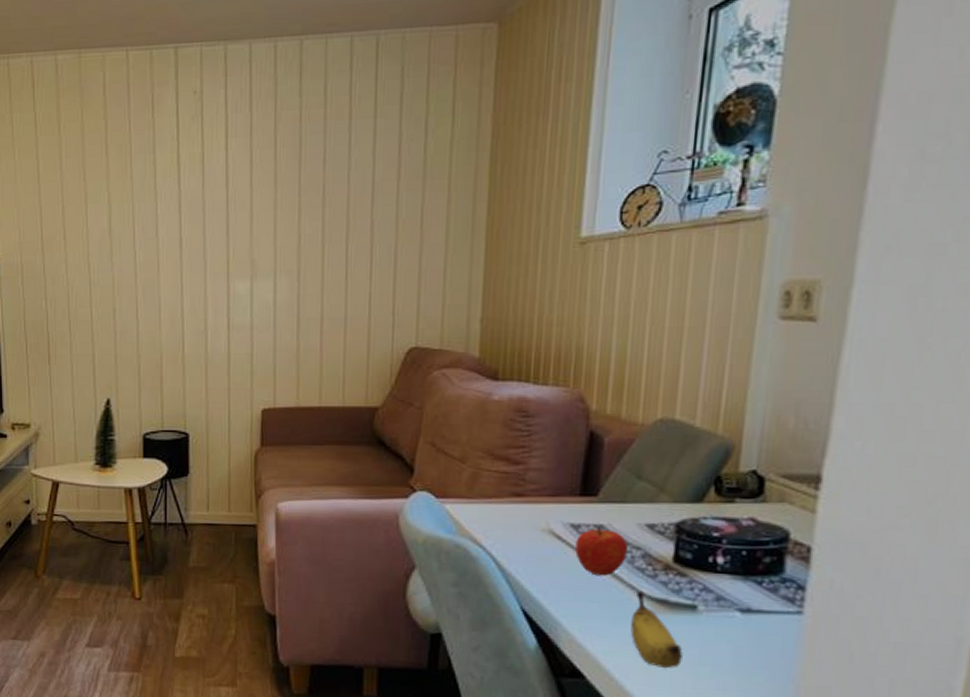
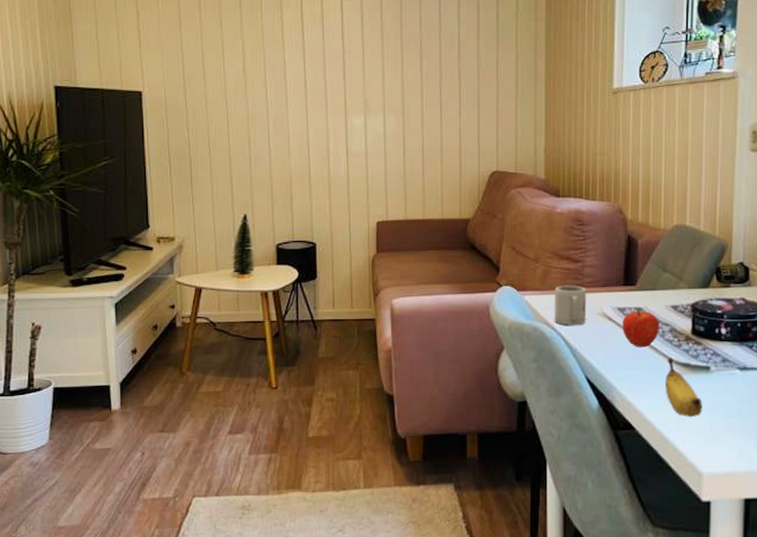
cup: none [482,492,528,544] -> present [553,285,586,325]

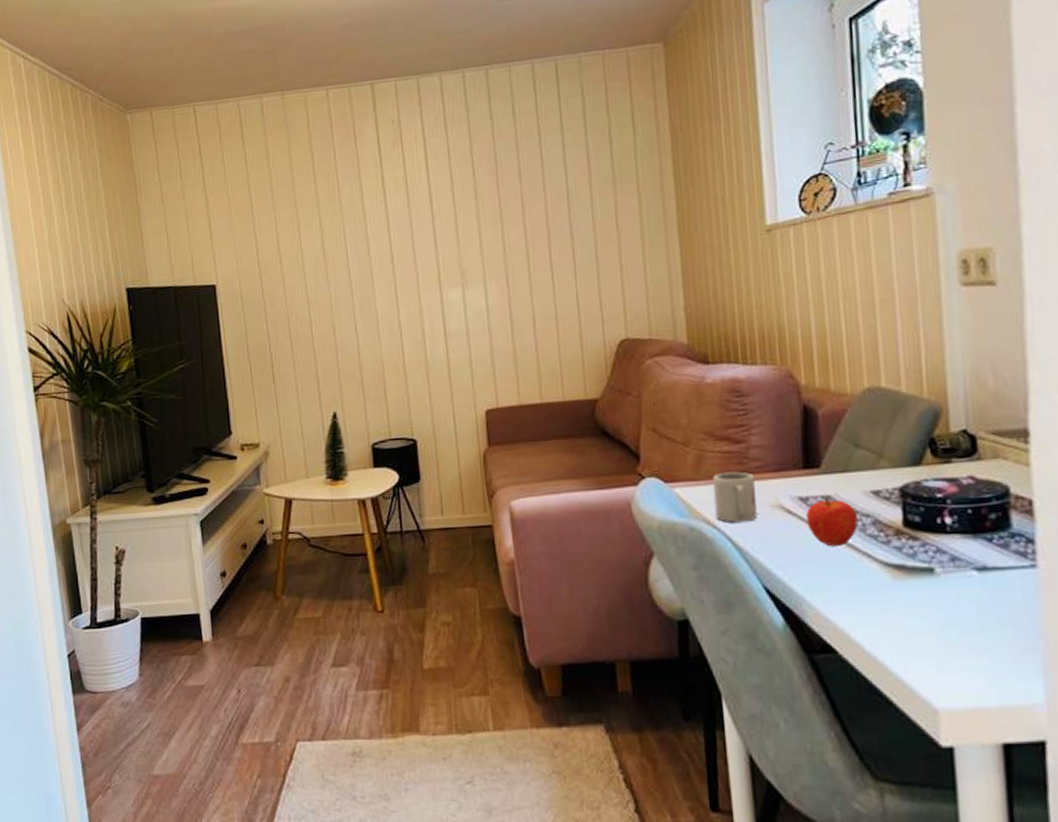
banana: present [665,358,702,418] -> none [872,558,929,636]

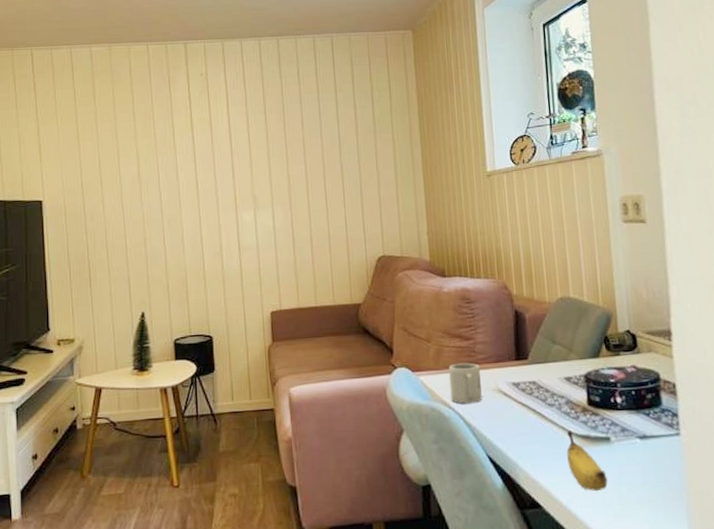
fruit: present [806,497,858,547] -> none [518,382,556,422]
banana: none [872,558,929,636] -> present [567,430,608,492]

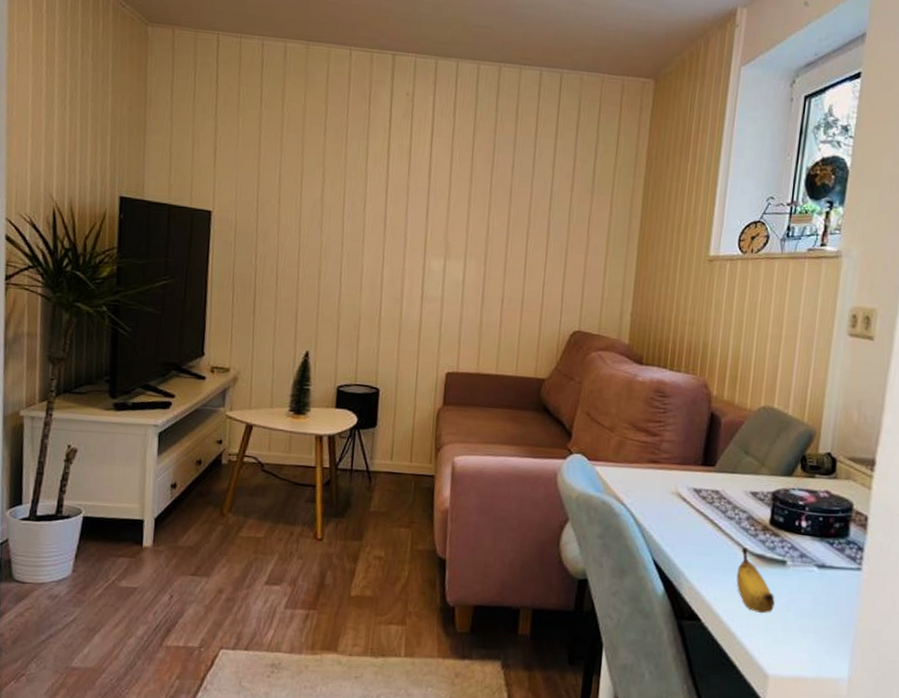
cup: present [448,362,482,404] -> none [625,459,662,503]

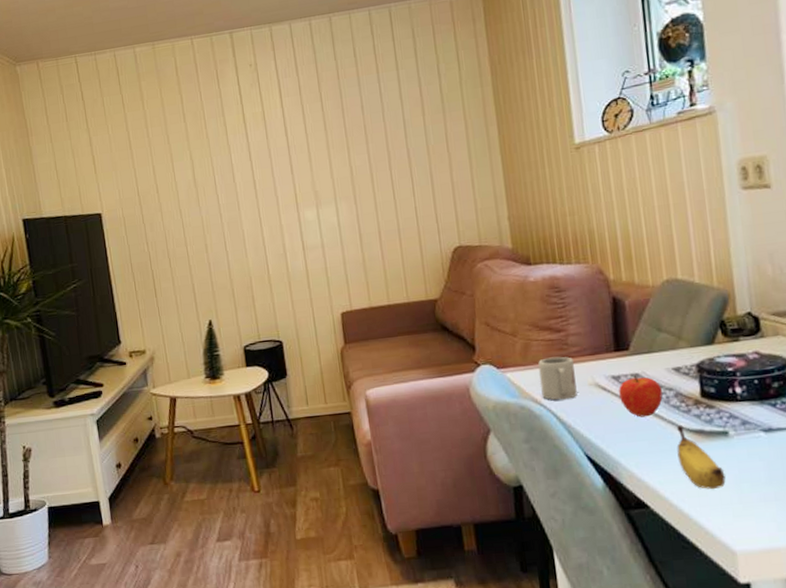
cup: none [625,459,662,503] -> present [538,356,577,401]
fruit: none [696,491,737,534] -> present [619,375,663,418]

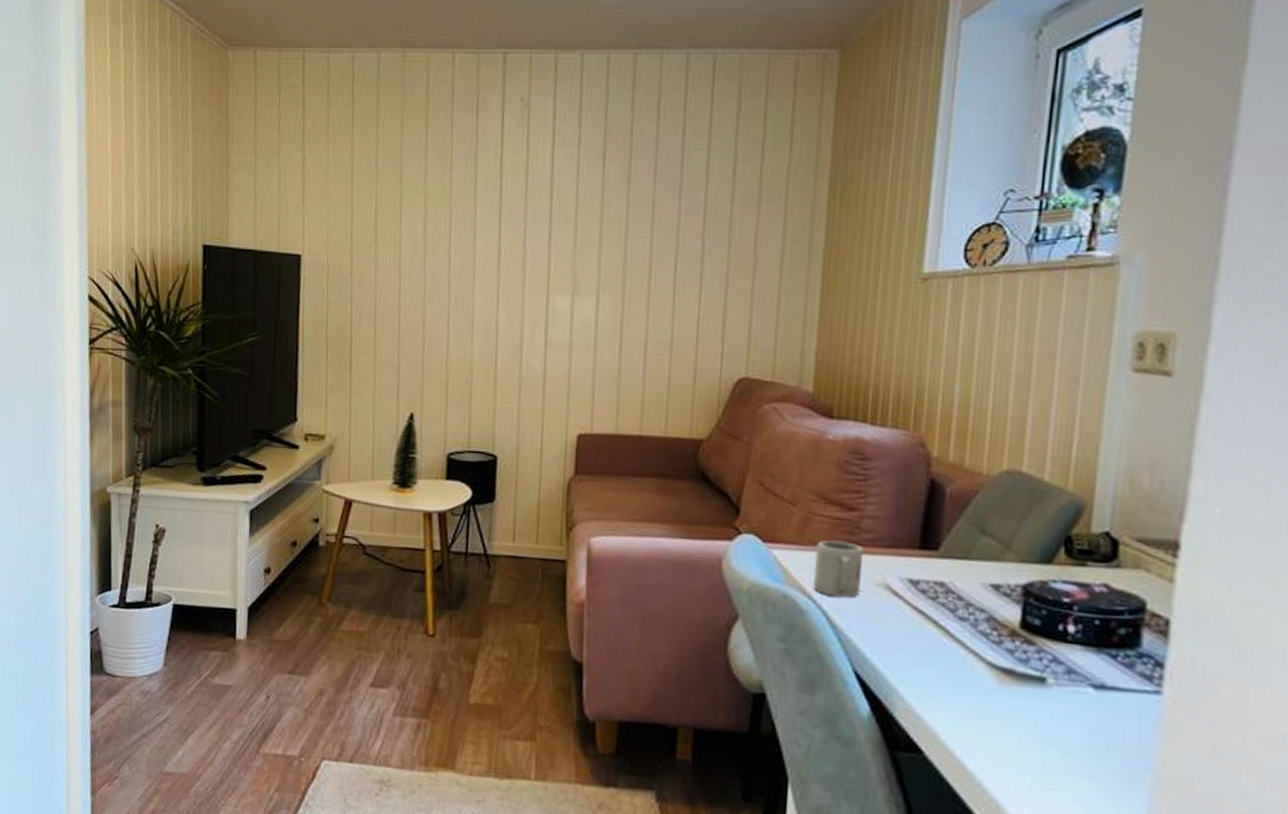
fruit: present [619,375,663,418] -> none [913,583,971,640]
banana: present [677,425,726,490] -> none [973,658,1030,748]

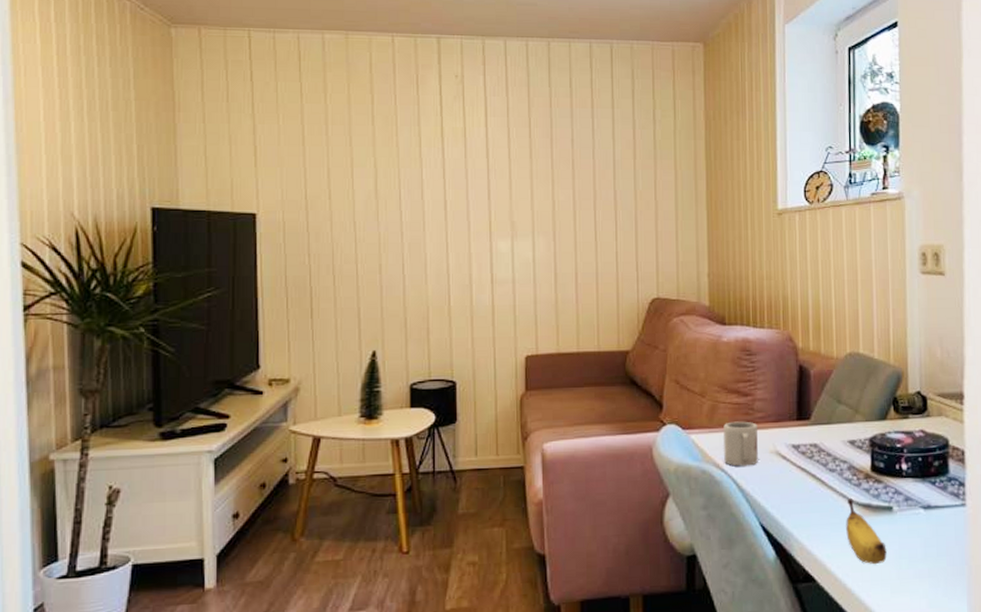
banana: none [973,658,1030,748] -> present [846,498,887,565]

